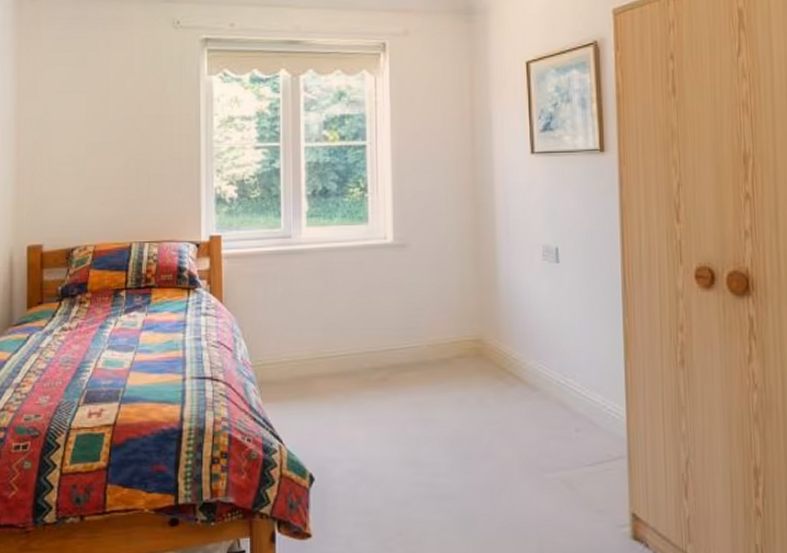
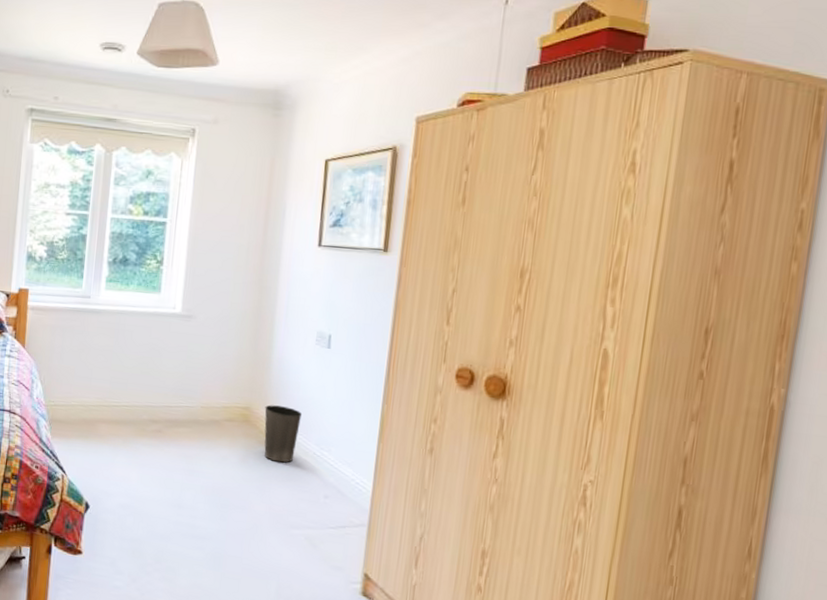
waste basket: none [497,333,539,397] -> present [264,404,303,463]

